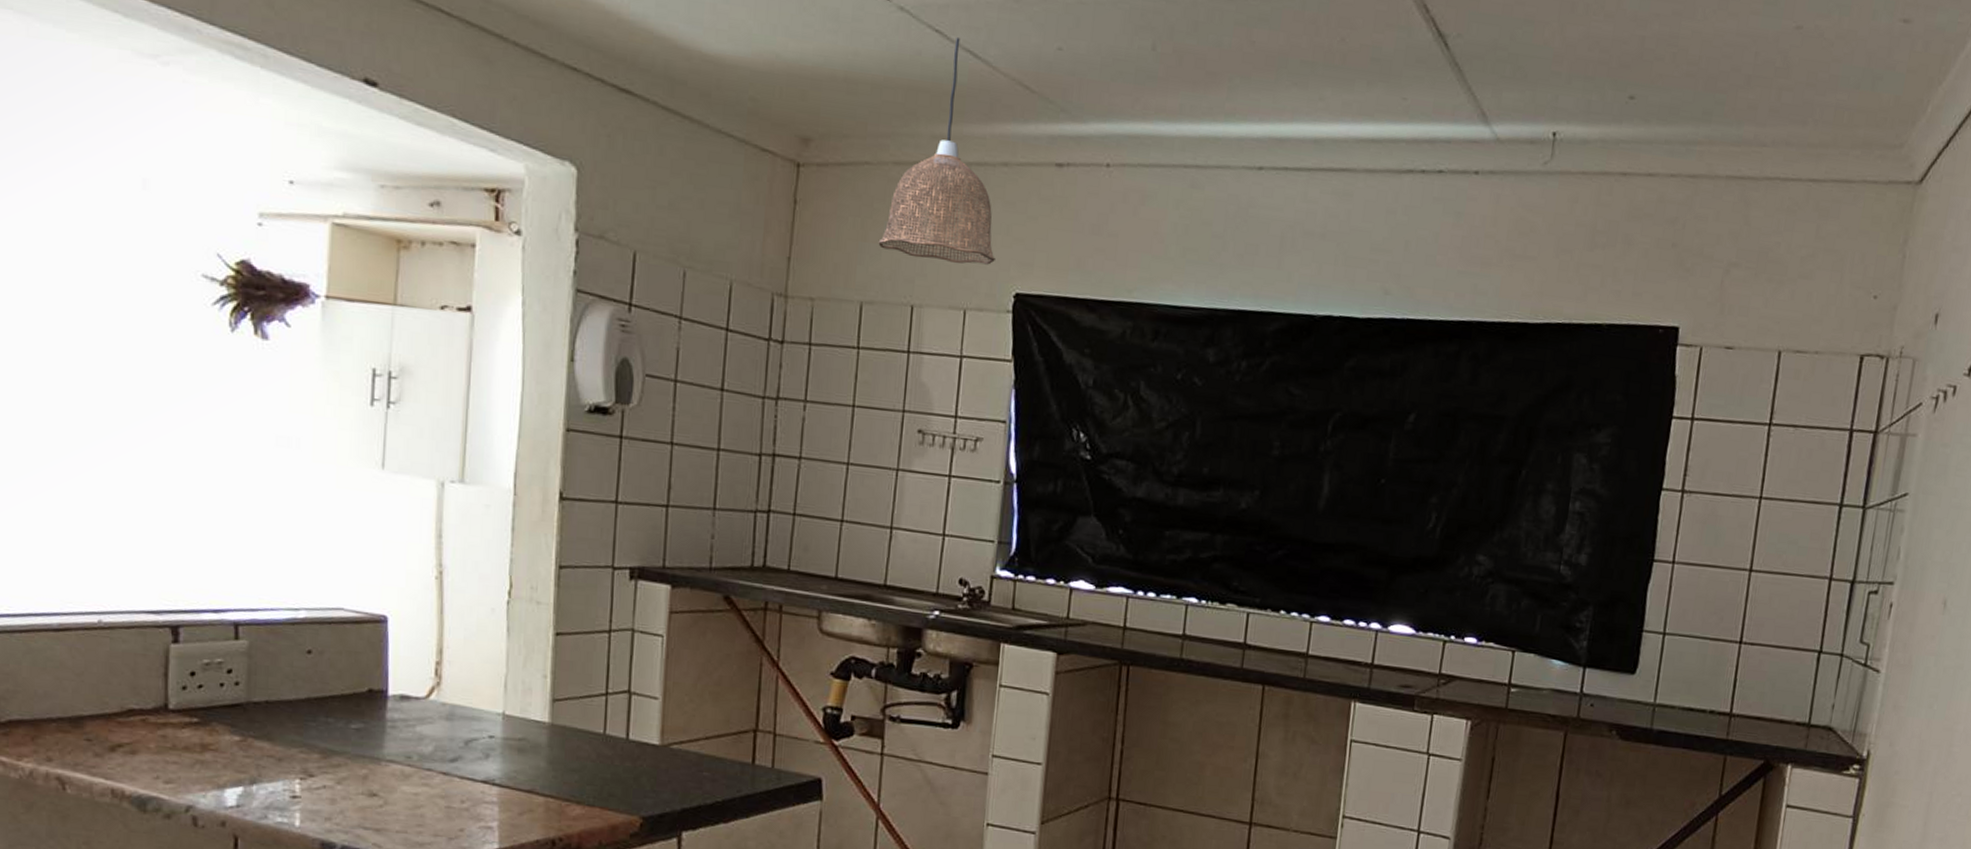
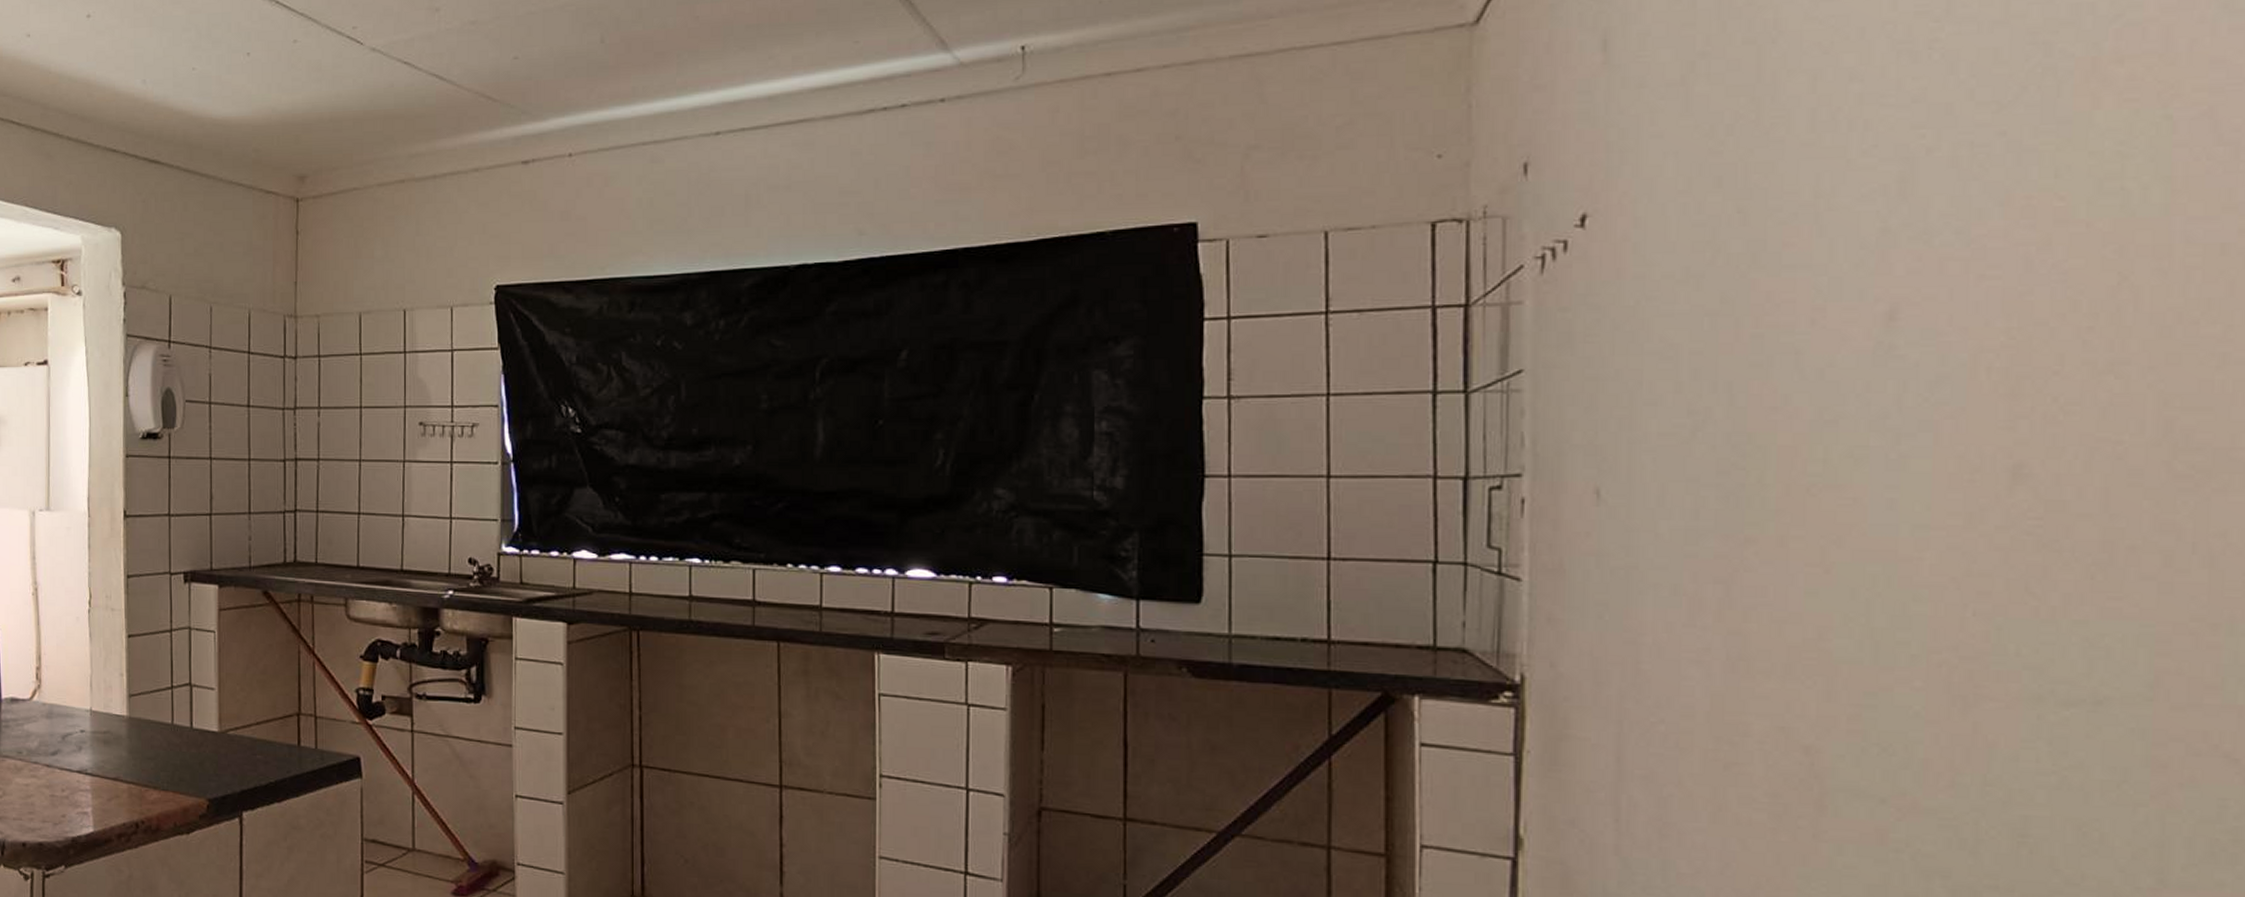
pendant lamp: present [878,38,995,265] -> none [370,65,475,267]

